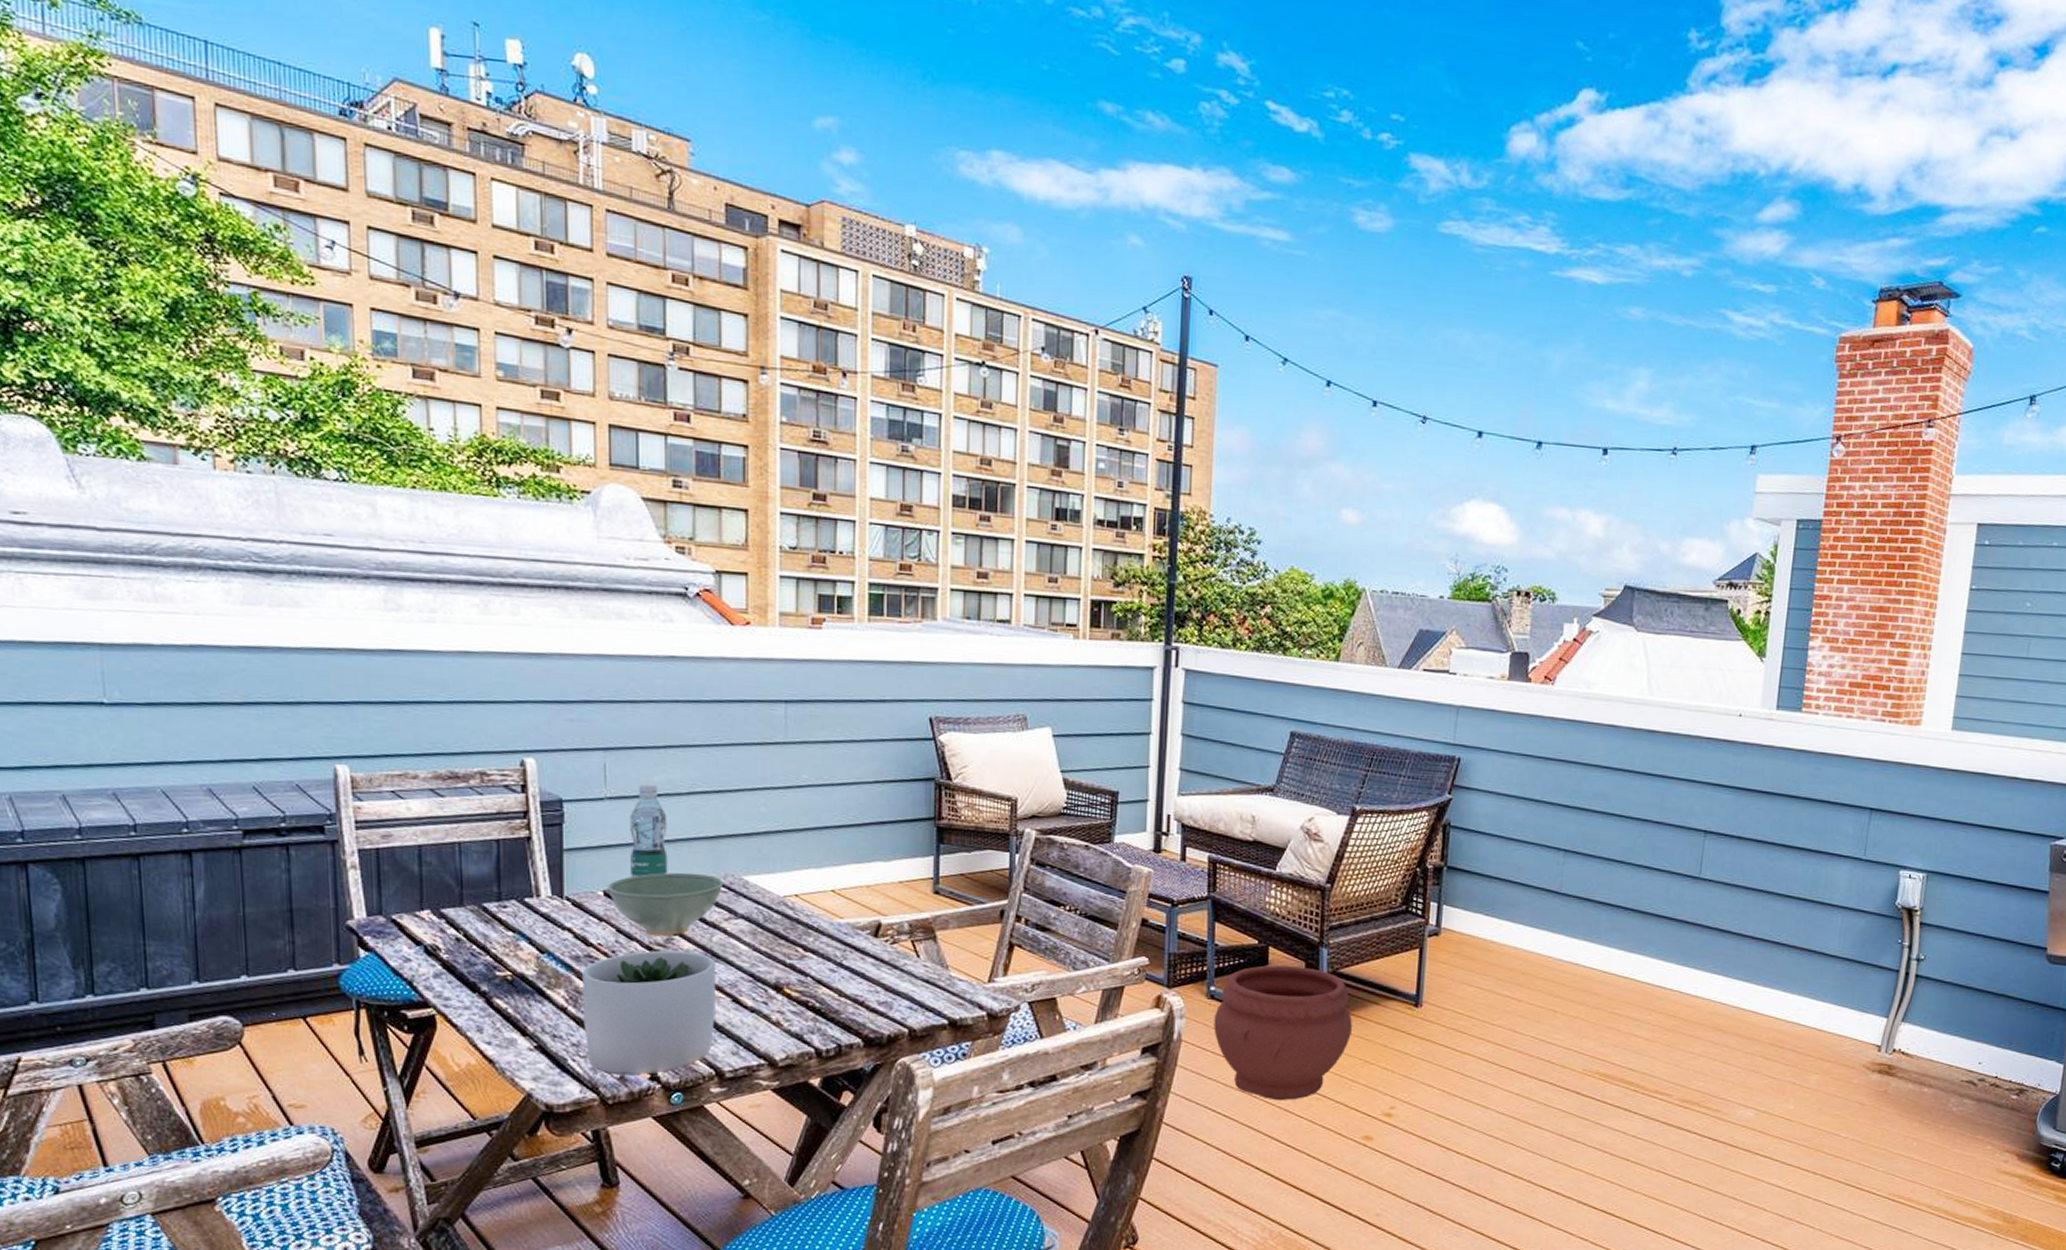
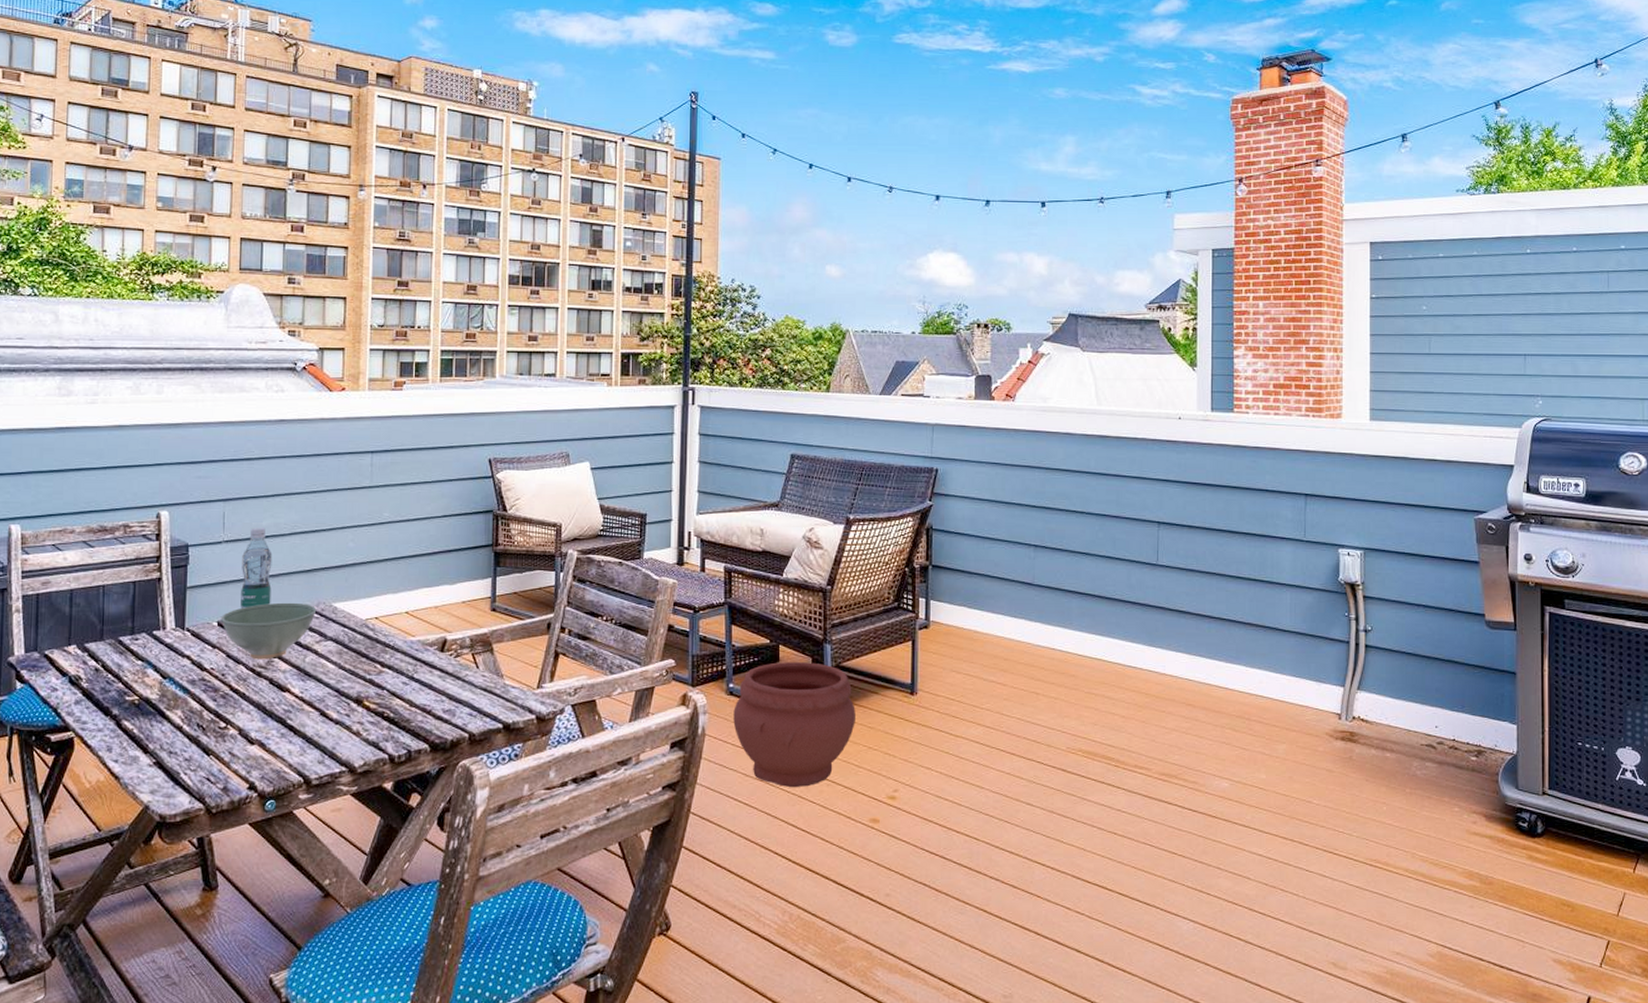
planter: present [582,950,715,1076] -> none [195,671,307,786]

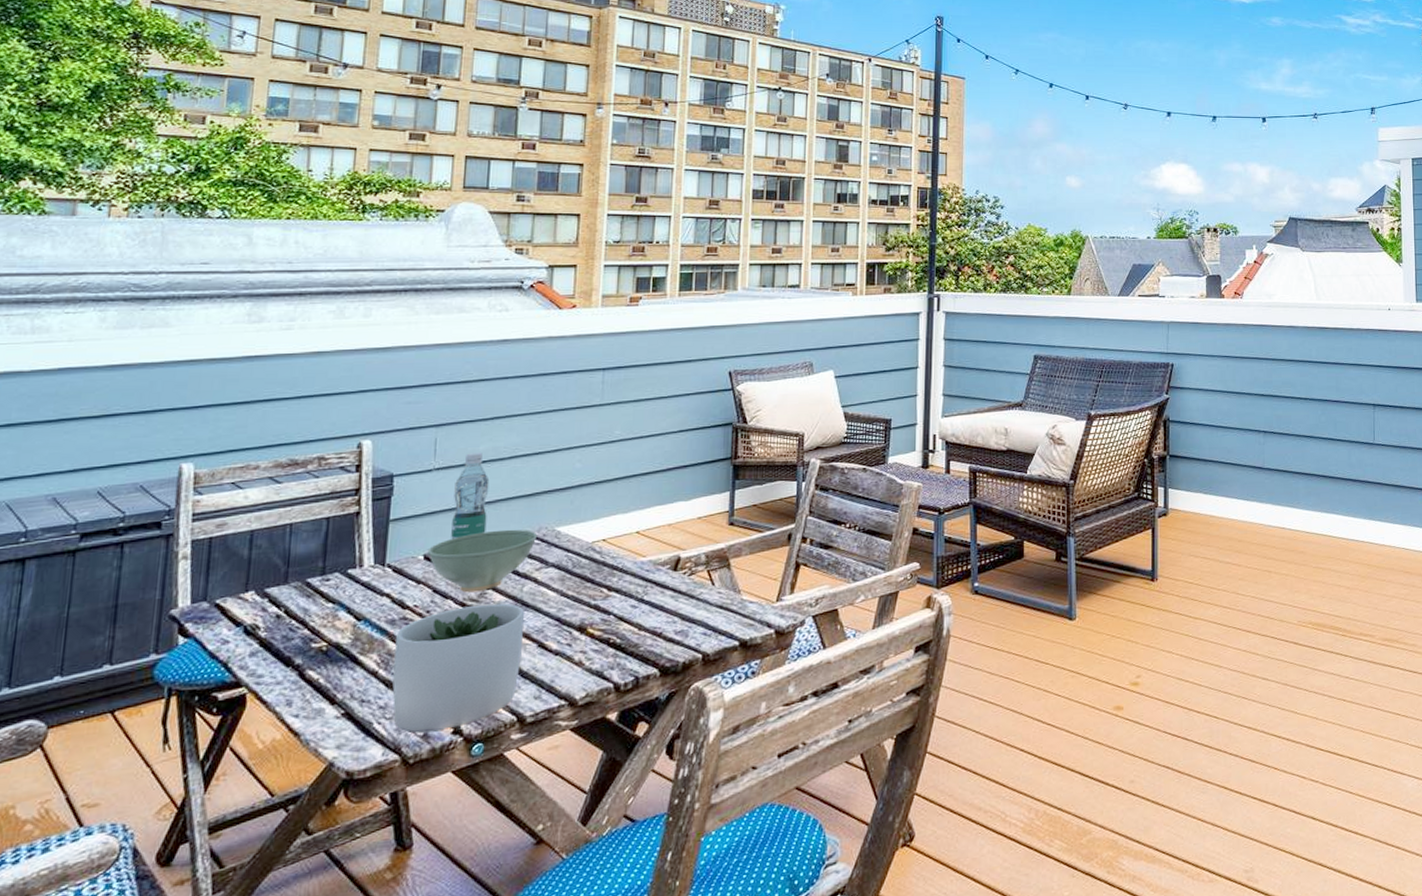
planter: none [195,671,307,786] -> present [392,603,524,733]
planter pot: present [733,662,855,787] -> none [978,556,1099,682]

